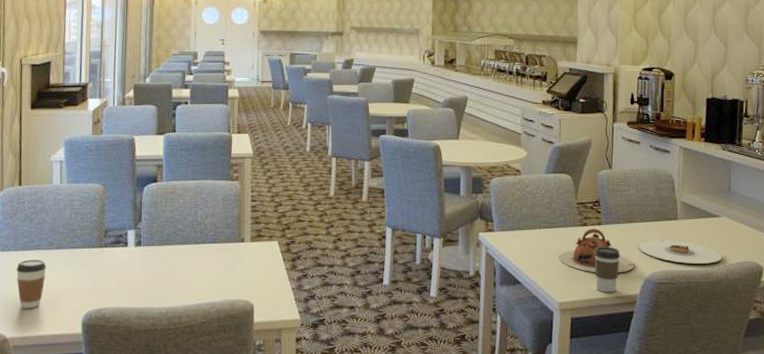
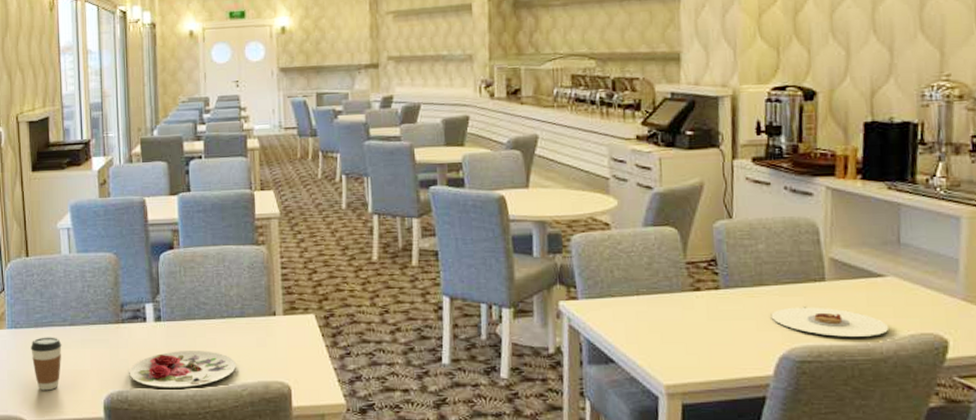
plate: none [108,272,206,306] -> present [129,350,236,388]
teapot: present [558,228,635,273] -> none [663,294,766,349]
coffee cup: present [594,246,621,293] -> none [710,315,747,374]

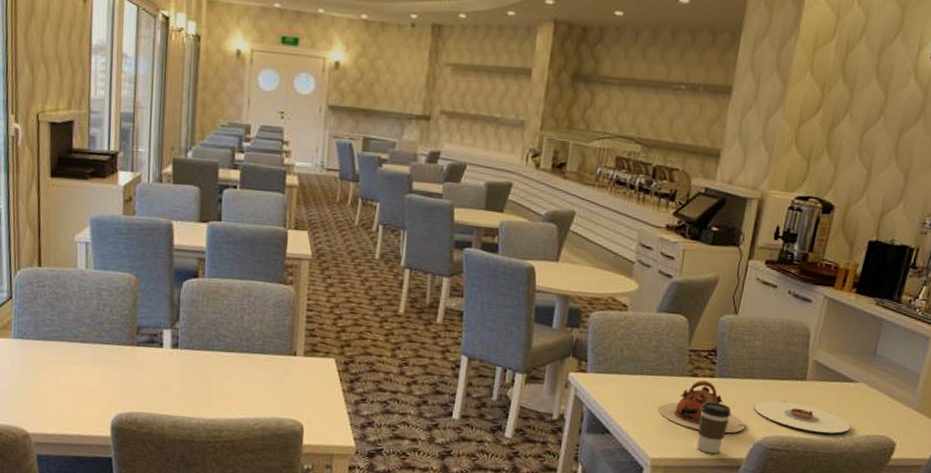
coffee cup: present [31,337,62,391] -> none [37,350,71,405]
plate: present [129,350,236,388] -> none [140,379,251,416]
teapot: none [663,294,766,349] -> present [658,380,746,434]
coffee cup: none [710,315,747,374] -> present [697,401,732,454]

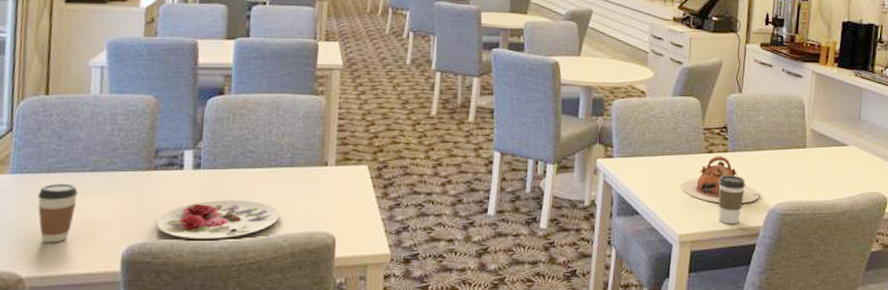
coffee cup: none [37,350,71,405] -> present [38,183,78,243]
plate: none [140,379,251,416] -> present [156,200,279,239]
plate: present [753,400,851,434] -> none [764,169,849,194]

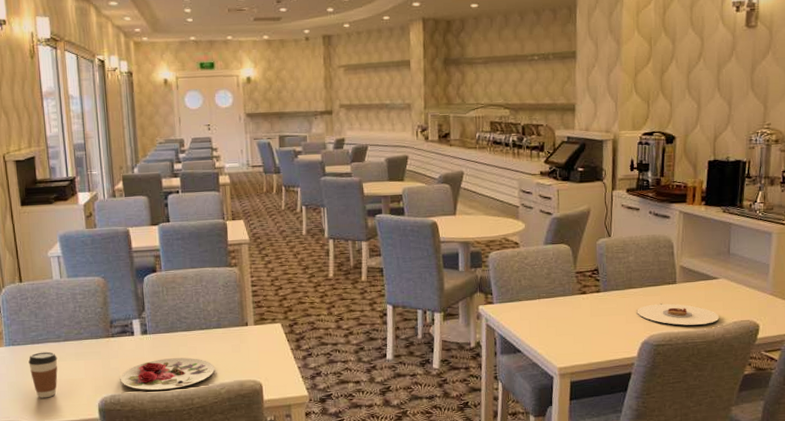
teapot: present [681,156,760,204] -> none [558,296,633,338]
coffee cup: present [718,174,746,224] -> none [593,312,619,357]
plate: none [764,169,849,194] -> present [637,303,720,326]

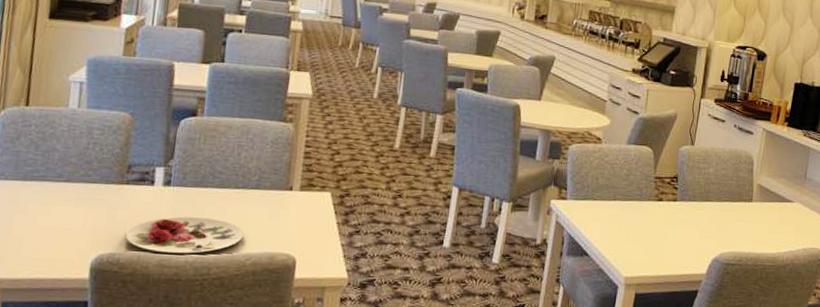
coffee cup: present [28,351,58,398] -> none [13,191,52,248]
plate: present [637,303,720,326] -> none [710,220,790,248]

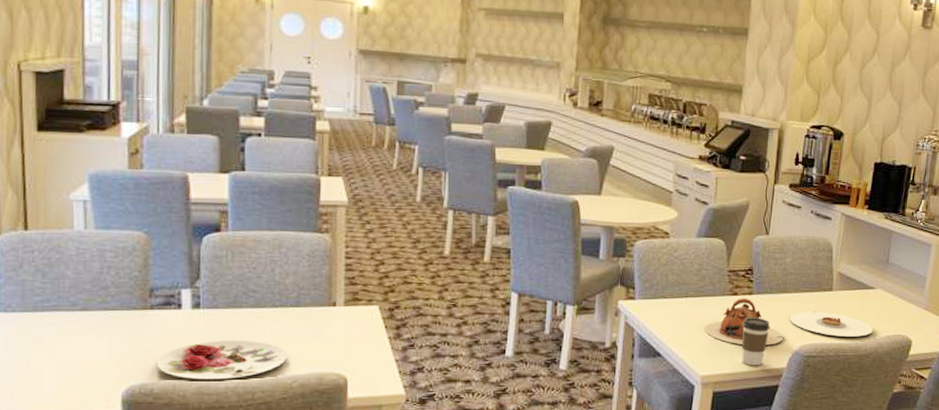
teapot: none [630,204,705,251] -> present [704,298,784,346]
coffee cup: none [664,222,692,271] -> present [741,317,770,366]
plate: none [710,220,790,248] -> present [789,311,873,337]

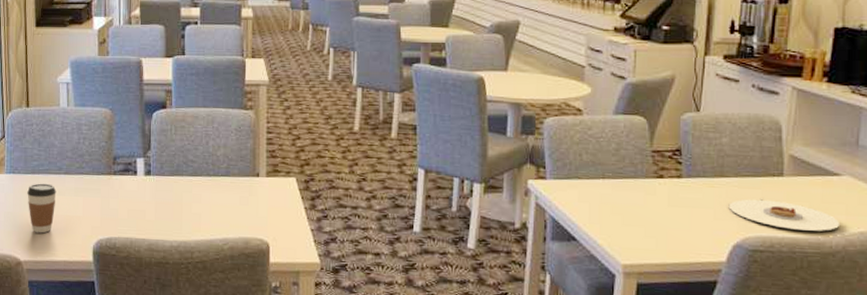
coffee cup: none [26,323,69,383] -> present [27,183,57,234]
plate: present [156,340,287,380] -> none [118,204,219,239]
teapot: present [704,298,784,346] -> none [625,181,722,236]
coffee cup: present [741,317,770,366] -> none [670,202,705,258]

